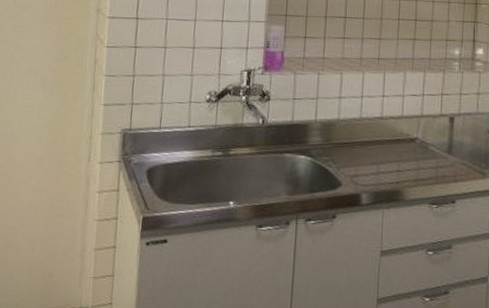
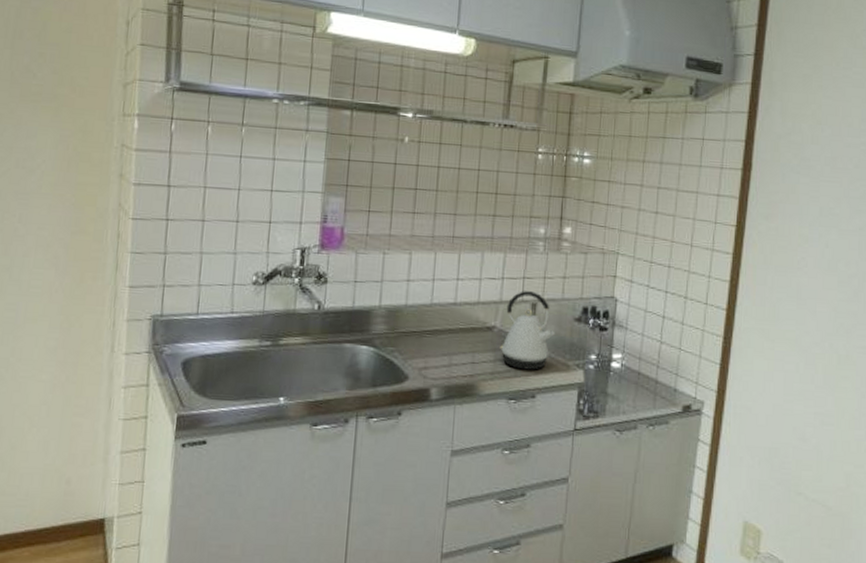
kettle: none [422,106,472,178] -> present [500,291,556,370]

